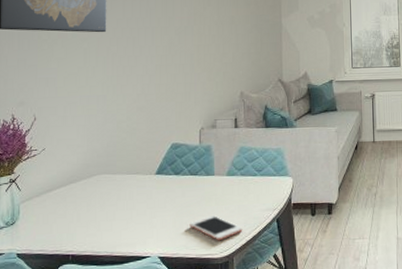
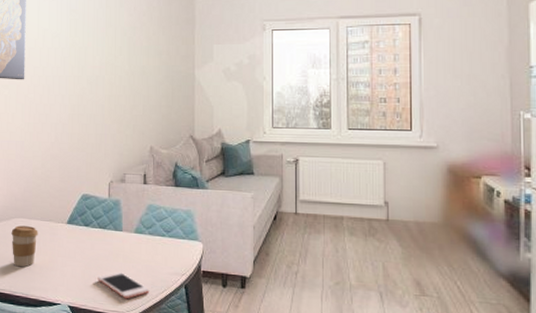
coffee cup: none [93,181,124,225] -> present [11,225,38,267]

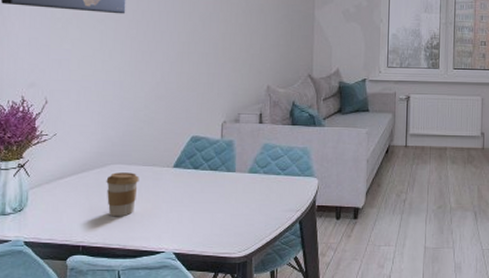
cell phone: present [97,271,150,300] -> none [207,212,263,240]

